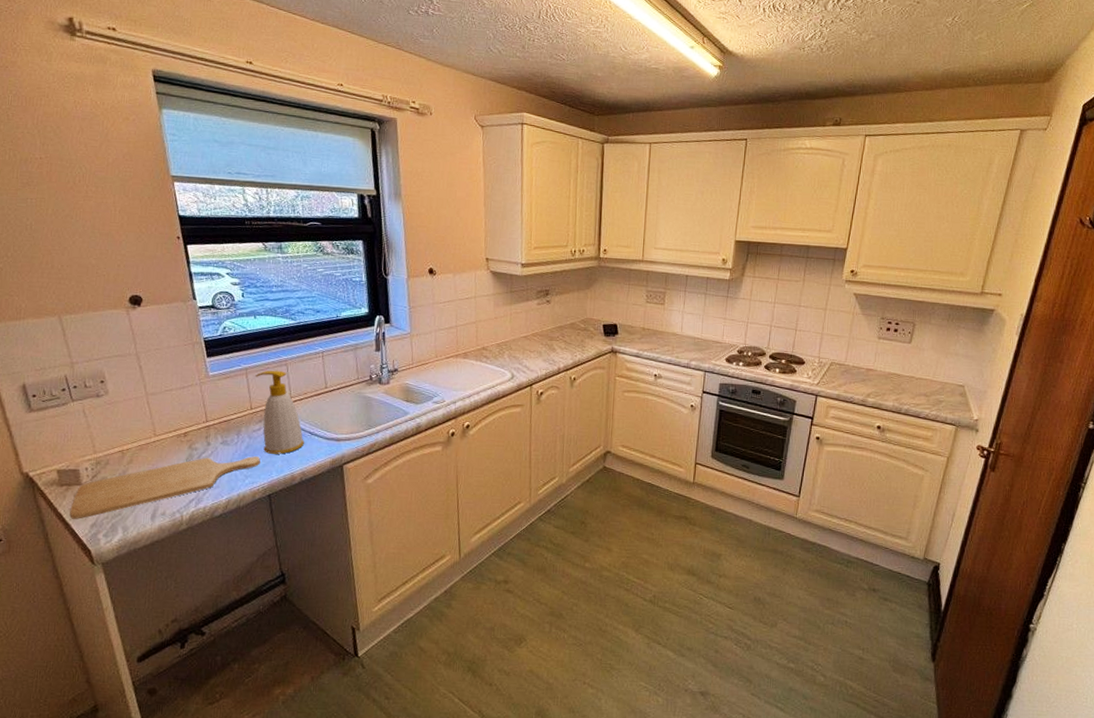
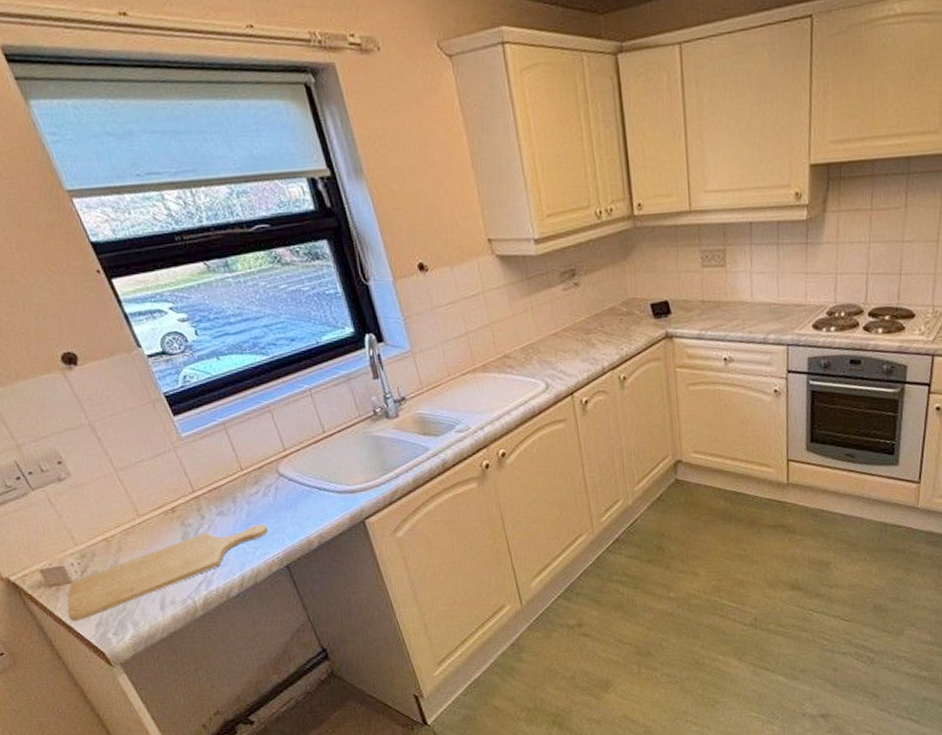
soap bottle: present [255,370,304,454] -> none [236,419,314,519]

